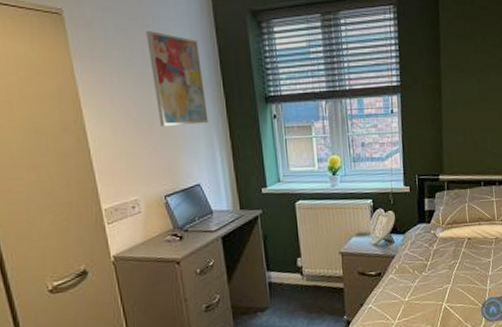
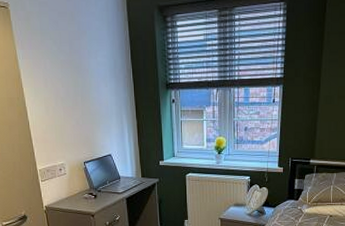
wall art: present [146,31,209,126] -> none [72,23,120,105]

